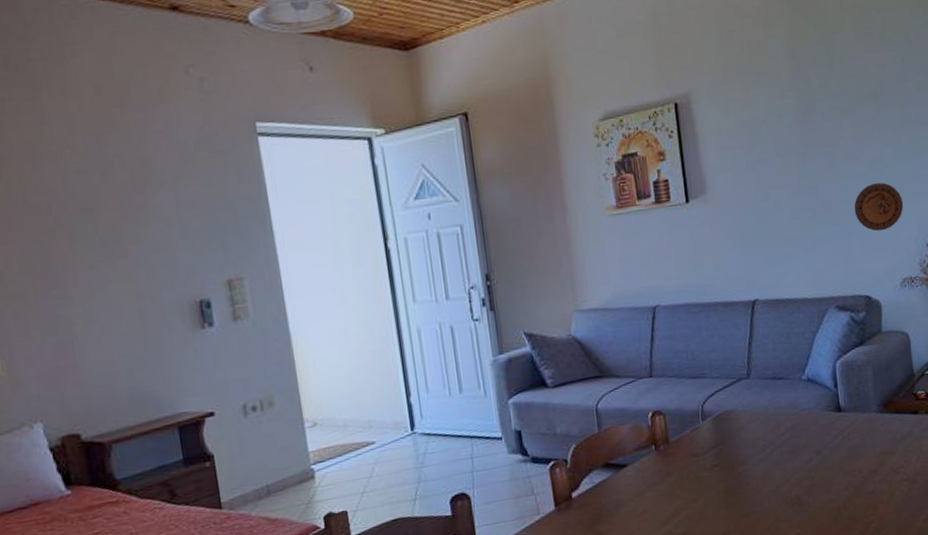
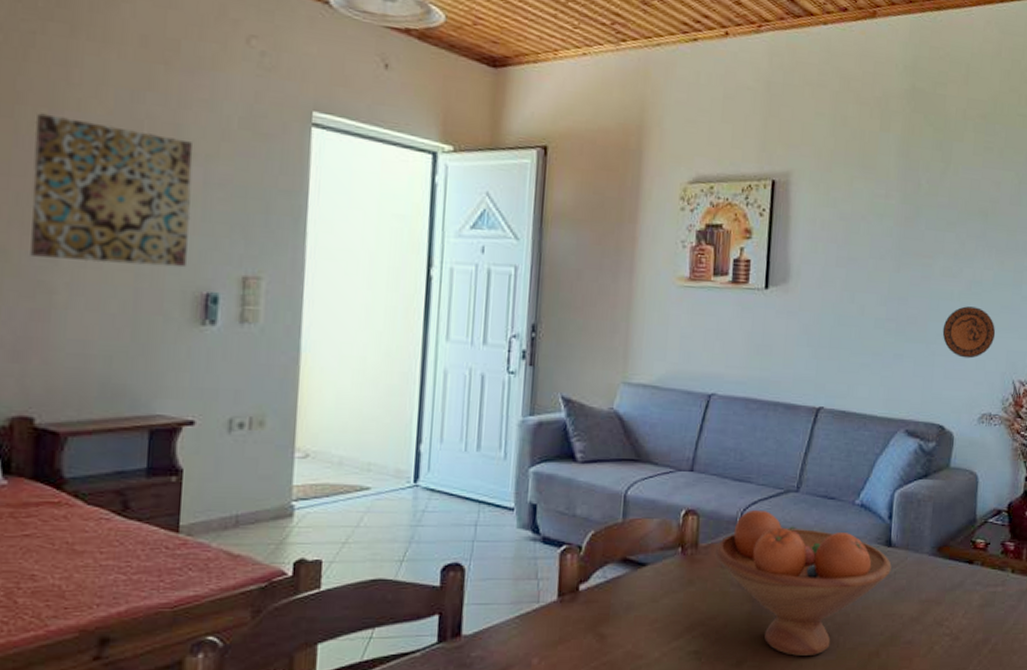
wall art: none [22,170,177,296] -> present [30,113,193,268]
fruit bowl: none [684,400,845,522] -> present [715,509,892,656]

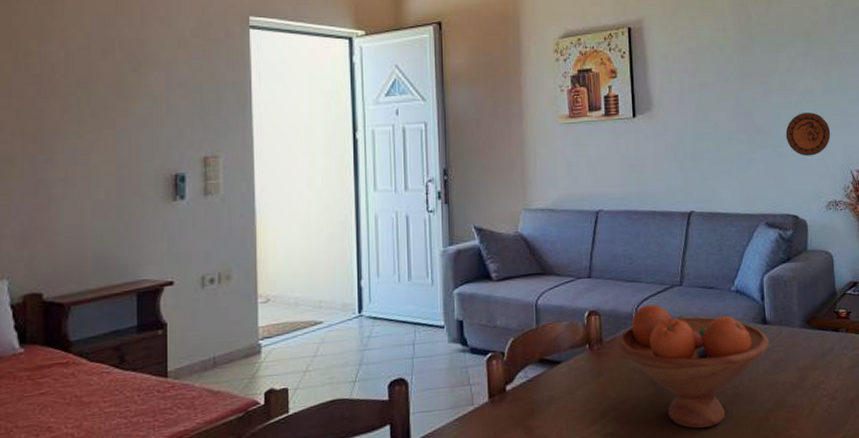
wall art: present [30,113,193,268] -> none [28,43,158,160]

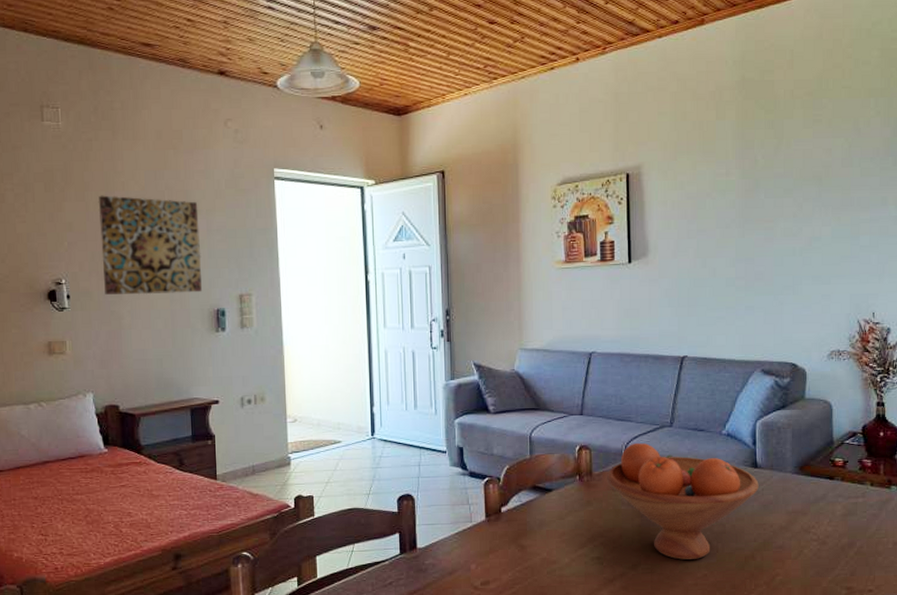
wall art: none [28,43,158,160] -> present [98,195,202,295]
decorative plate: present [785,112,831,156] -> none [788,259,838,304]

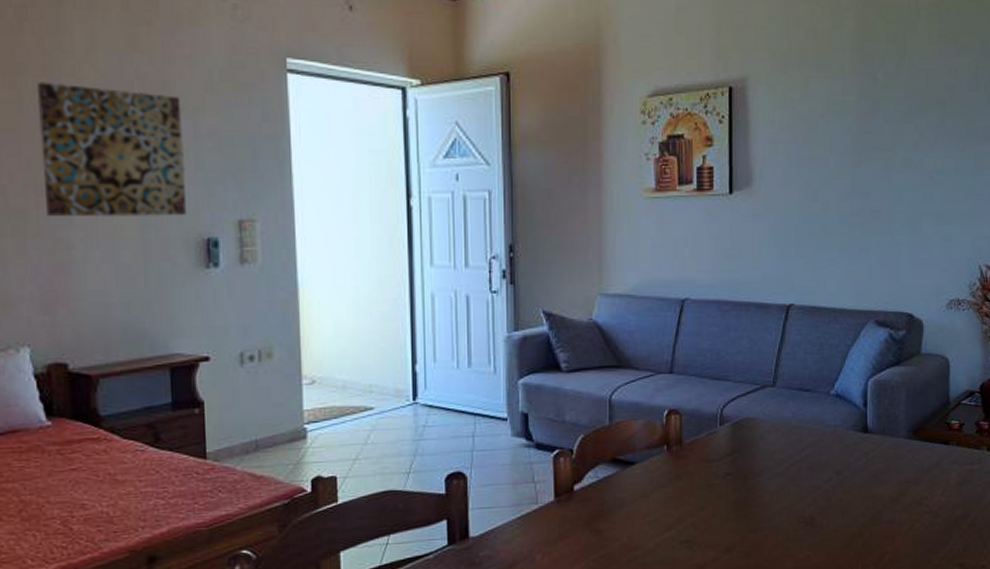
fruit bowl: present [606,442,759,560] -> none [698,405,869,540]

